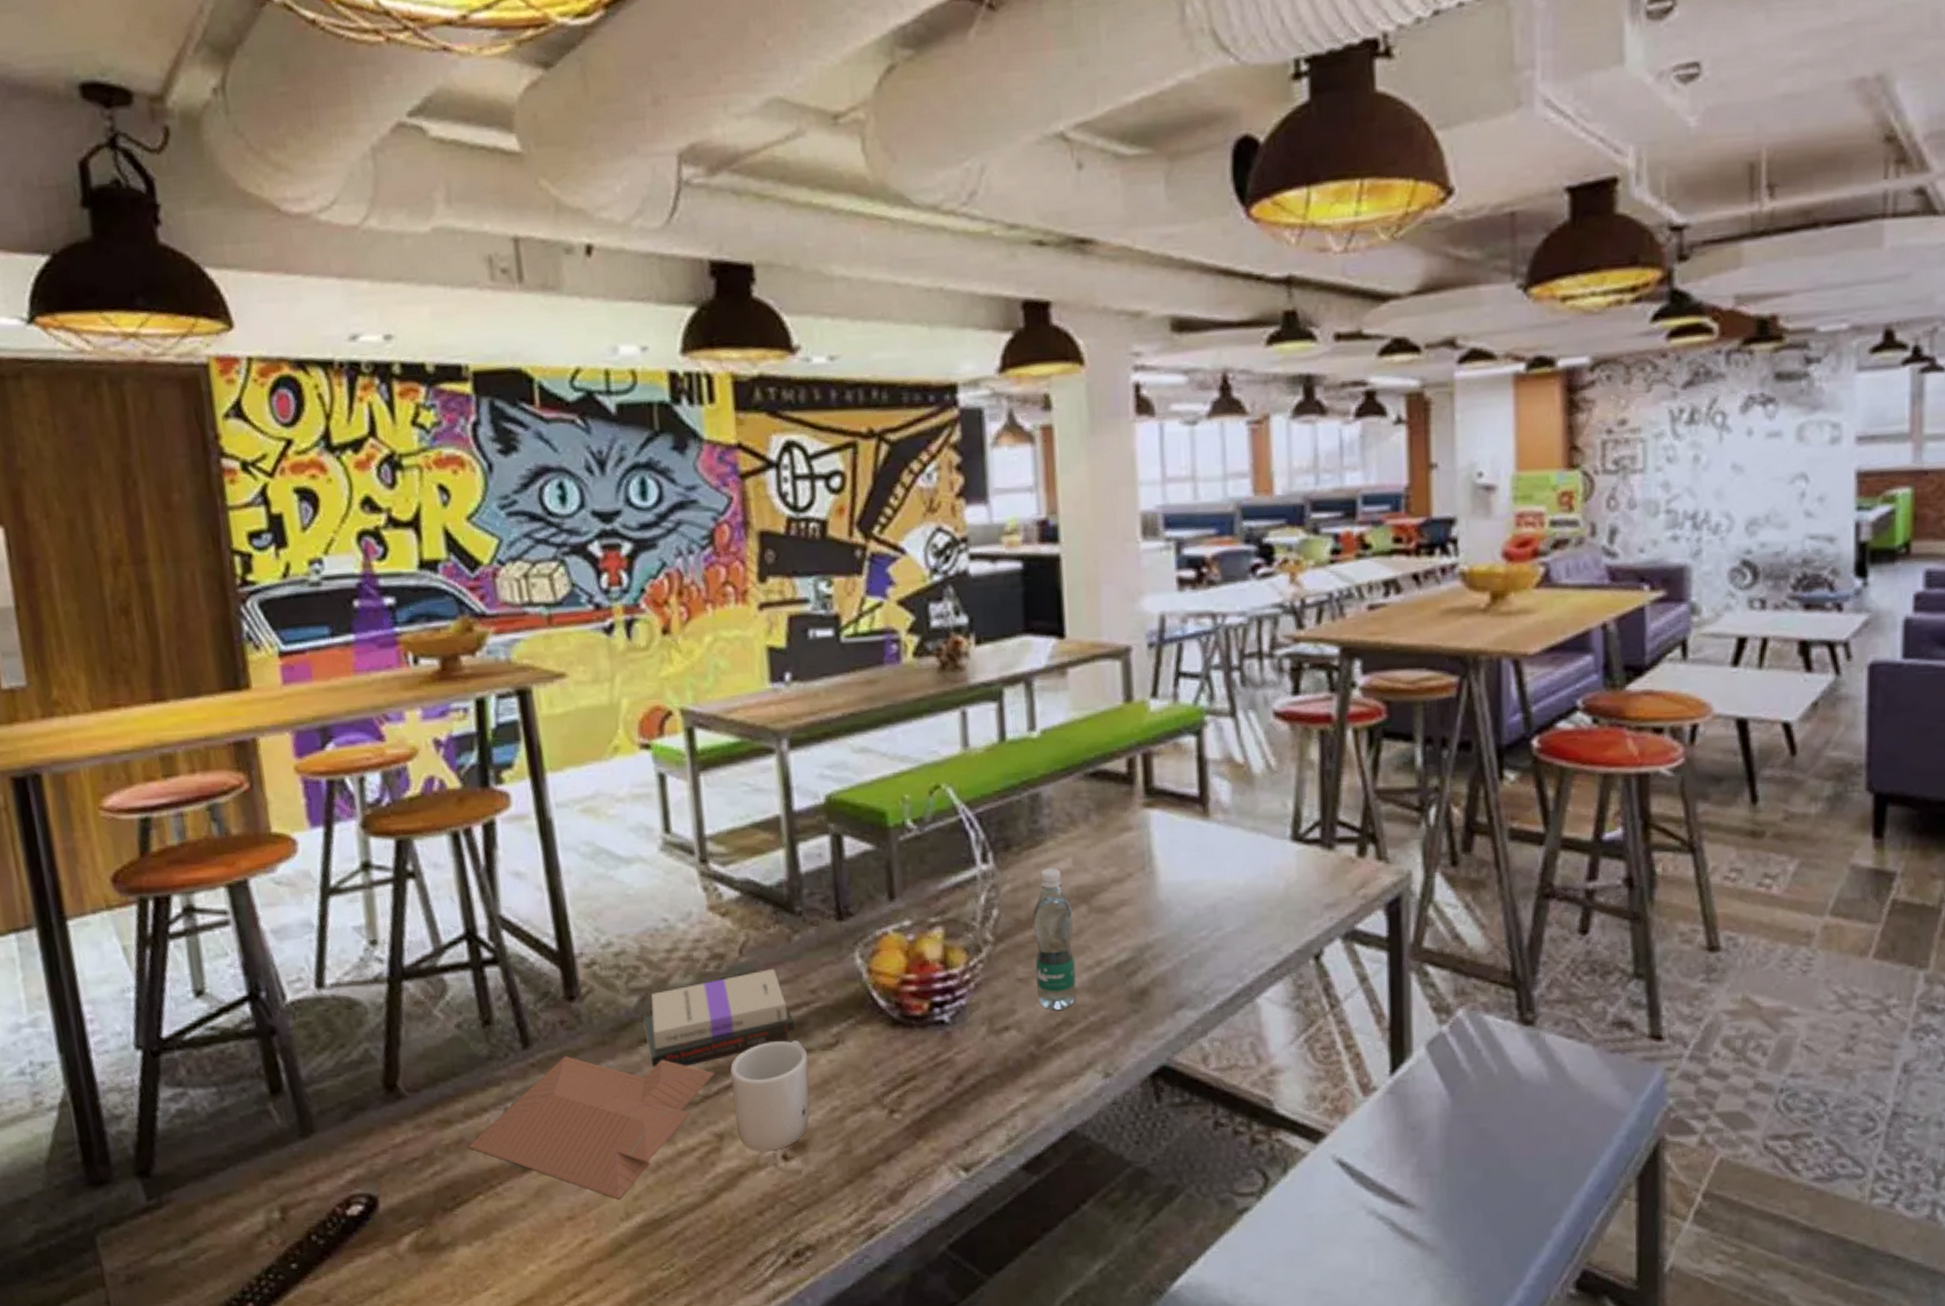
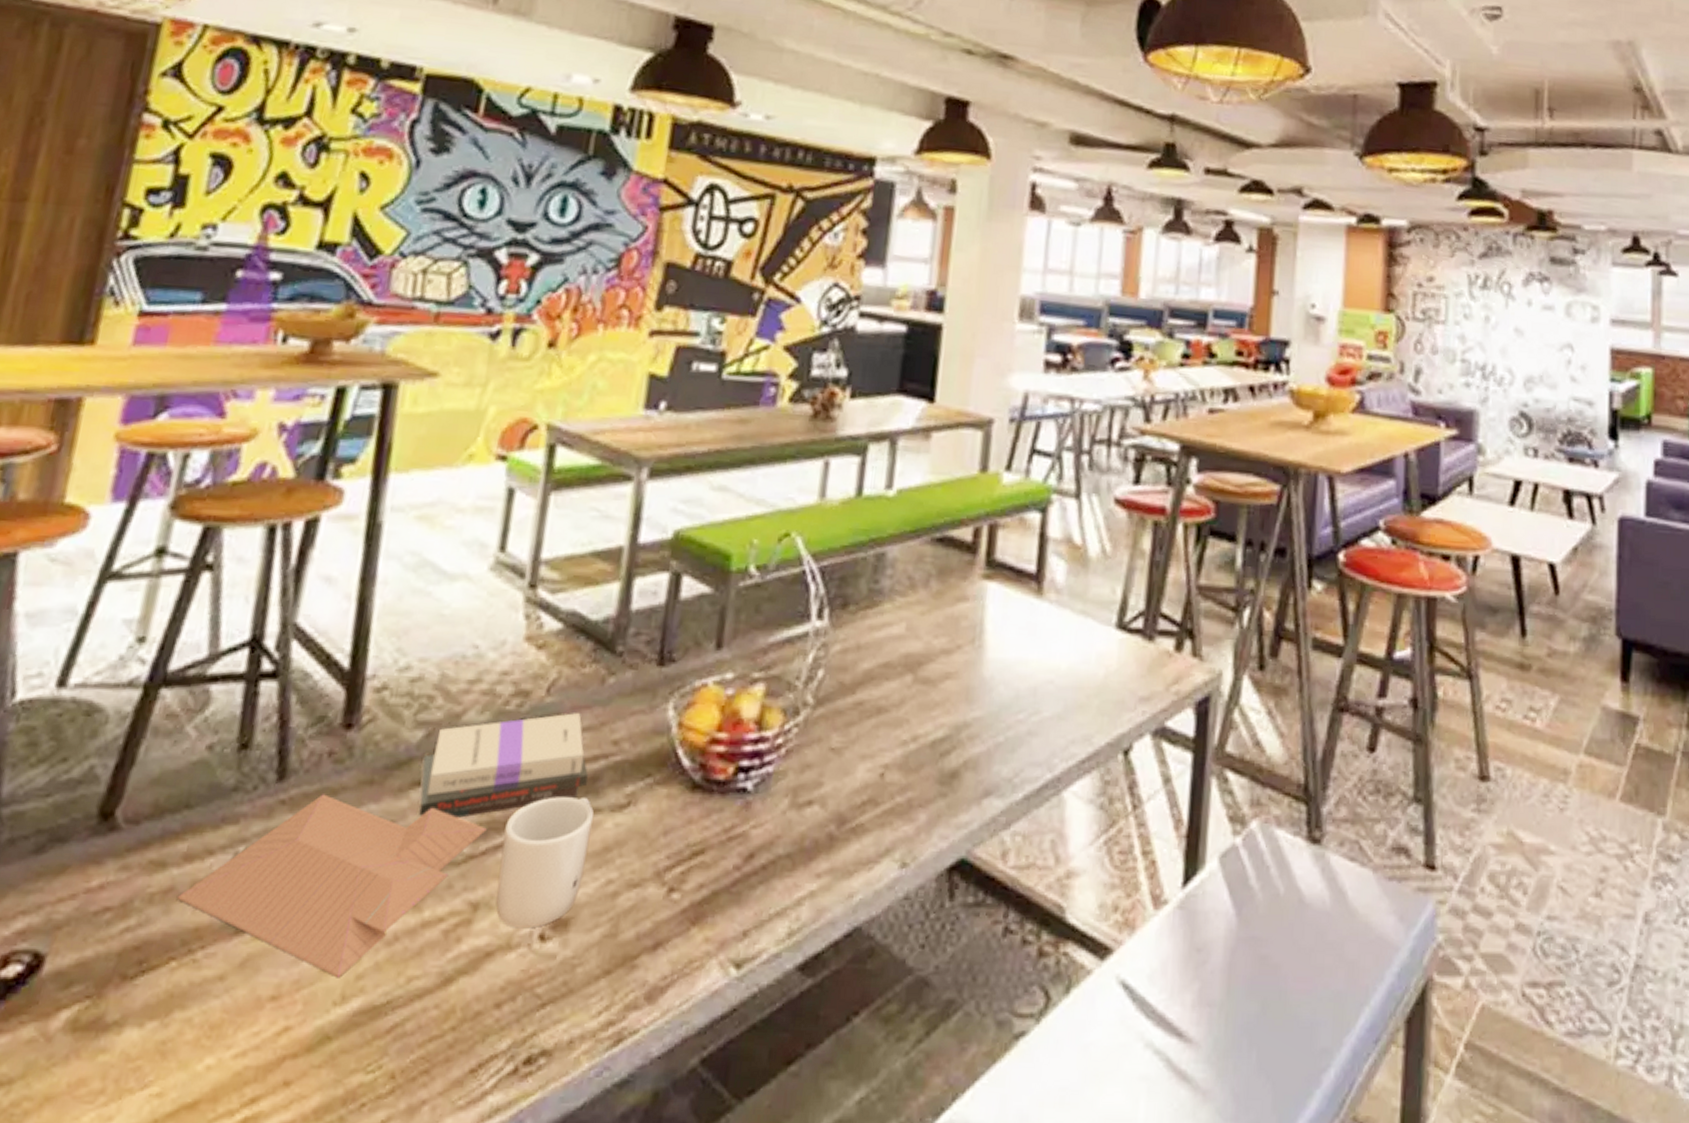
bottle: present [1033,868,1077,1011] -> none [847,631,897,788]

